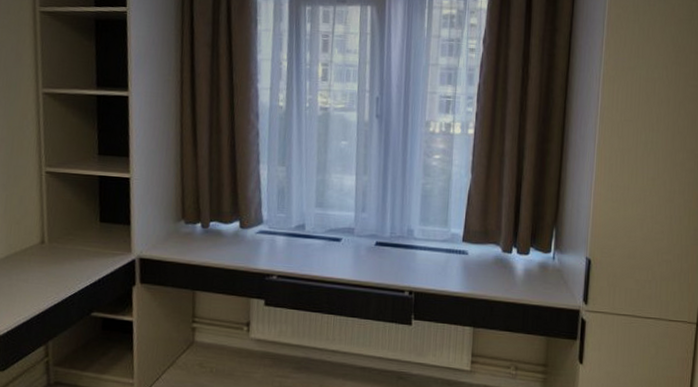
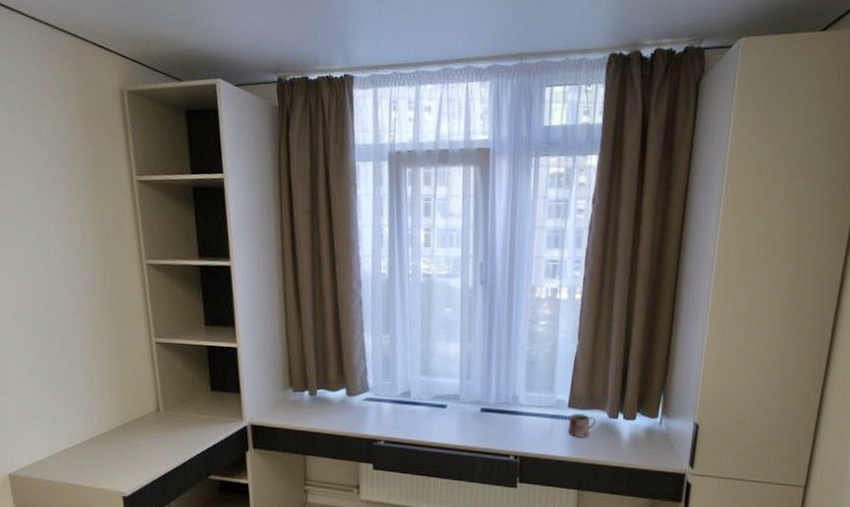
mug: none [463,247,491,274] -> present [568,413,597,439]

